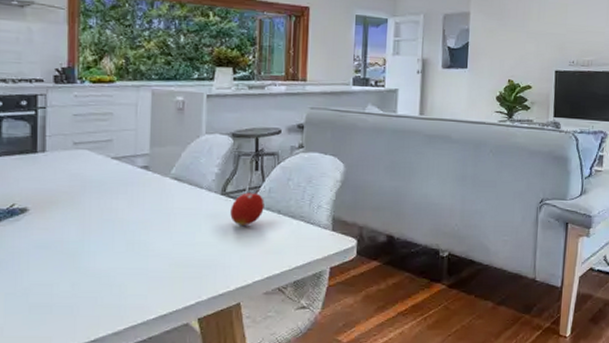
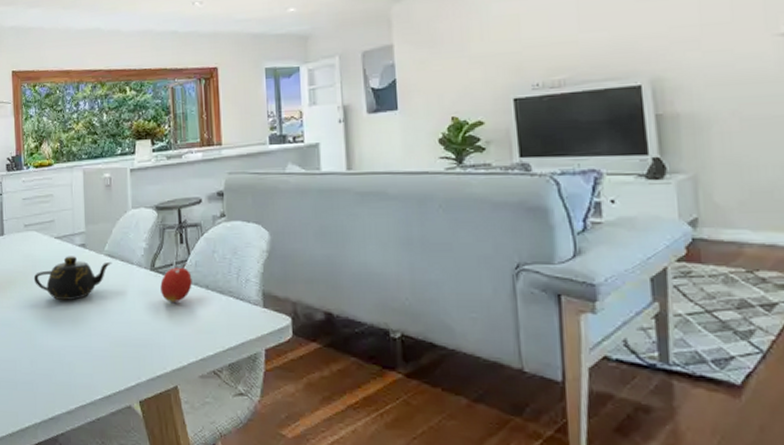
teapot: none [81,177,179,223] -> present [33,256,112,301]

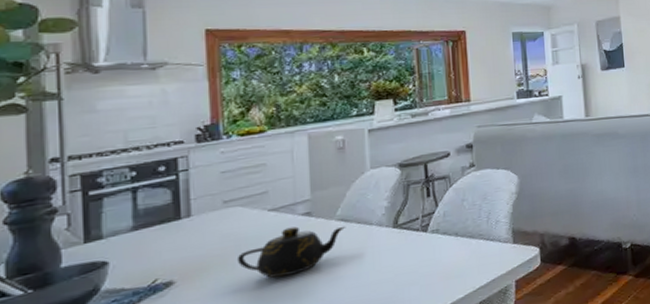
fruit: present [160,263,192,302] -> none [405,215,440,256]

